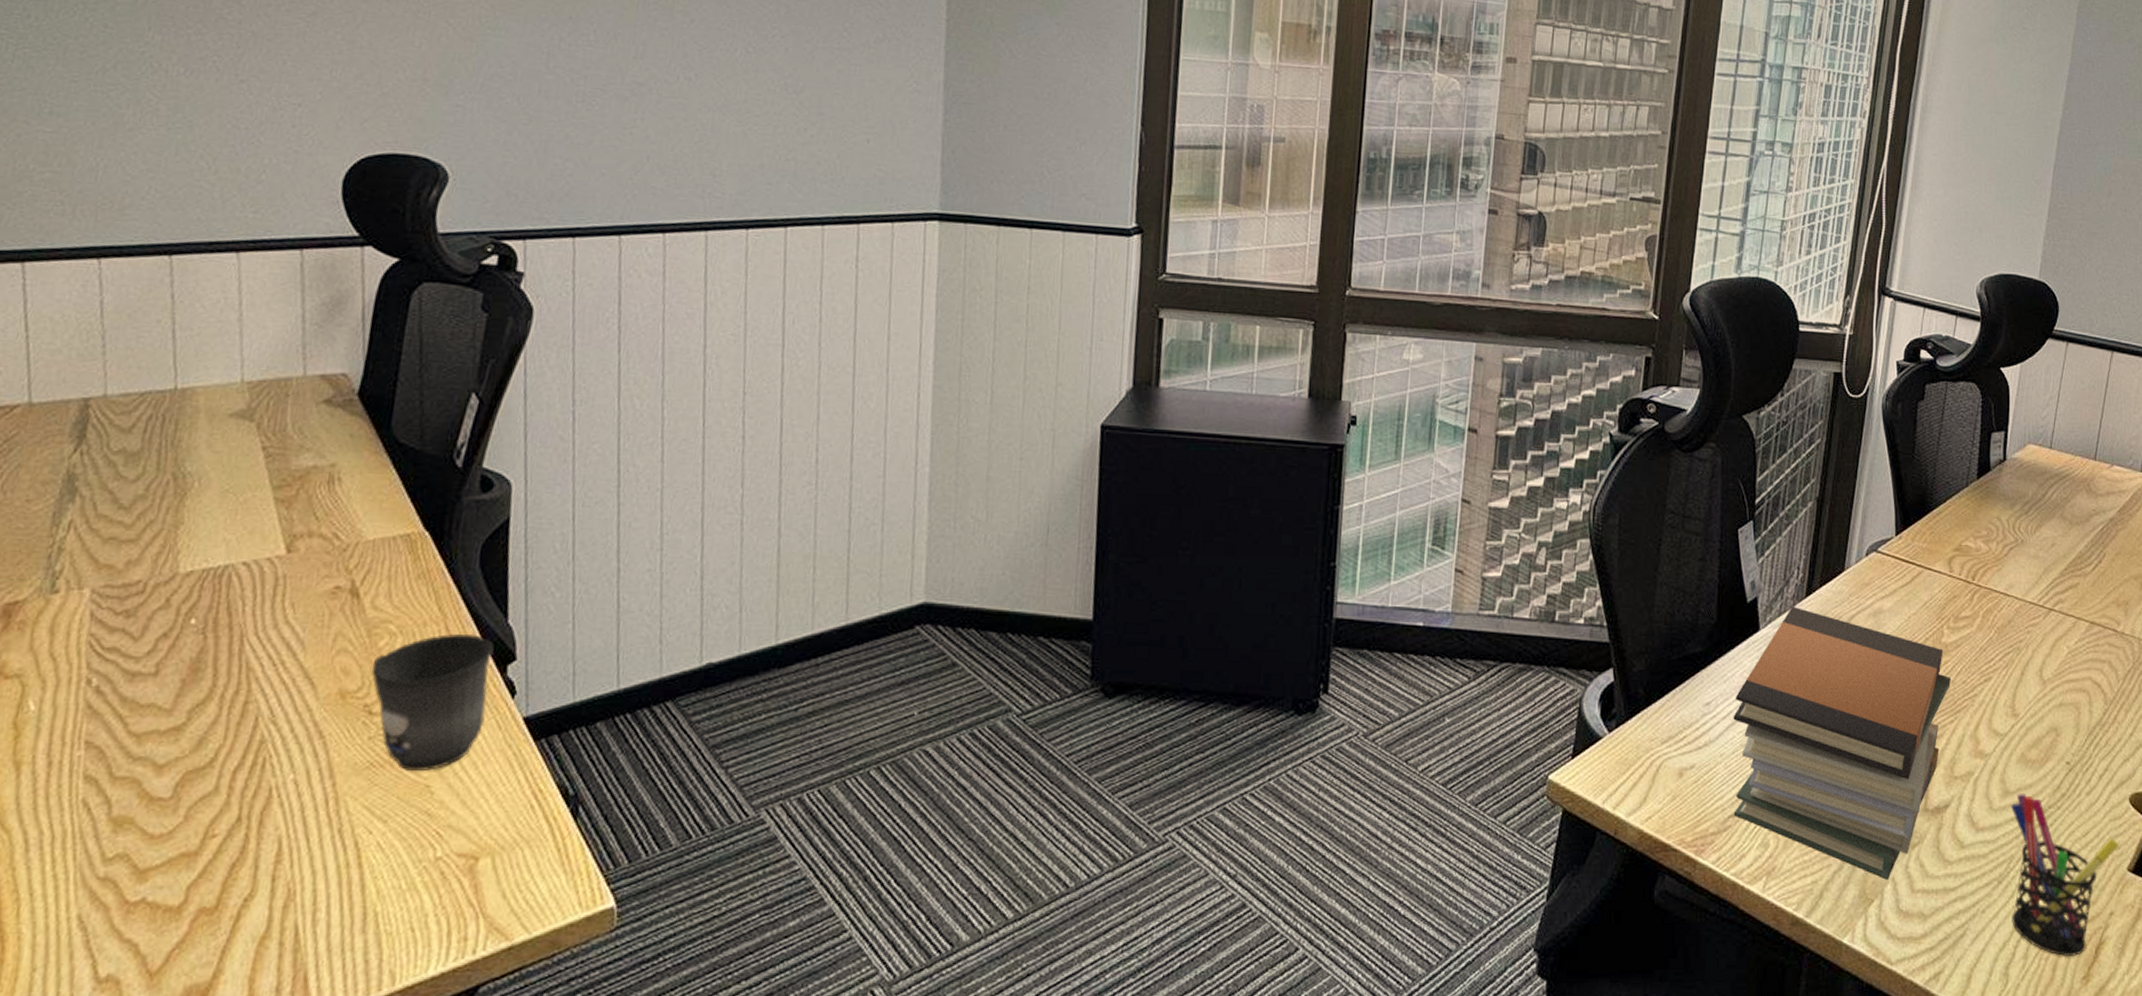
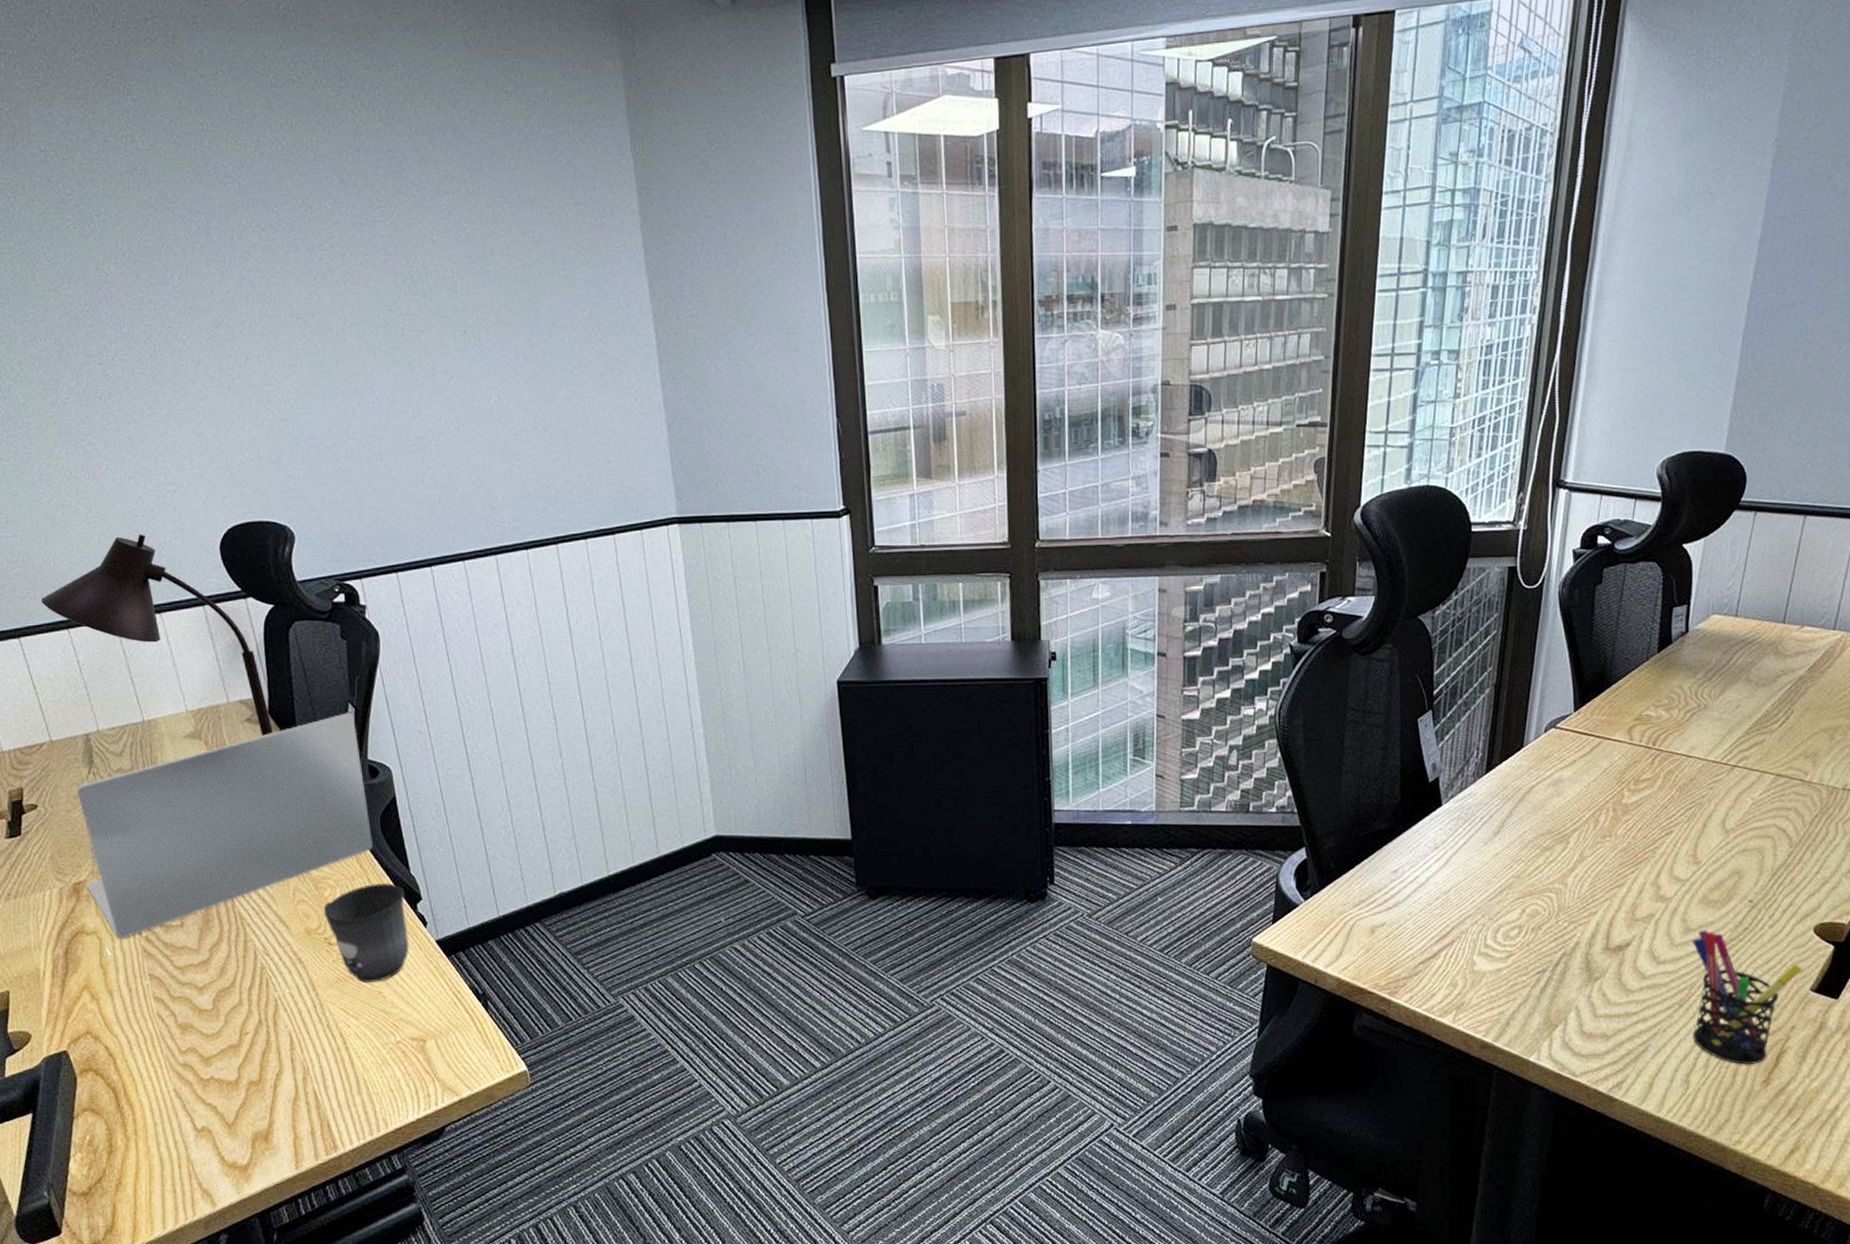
laptop: none [24,404,476,687] -> present [76,712,373,939]
desk lamp: none [69,150,360,425] -> present [41,534,274,737]
book stack: present [1733,606,1952,880] -> none [1419,782,1632,1008]

